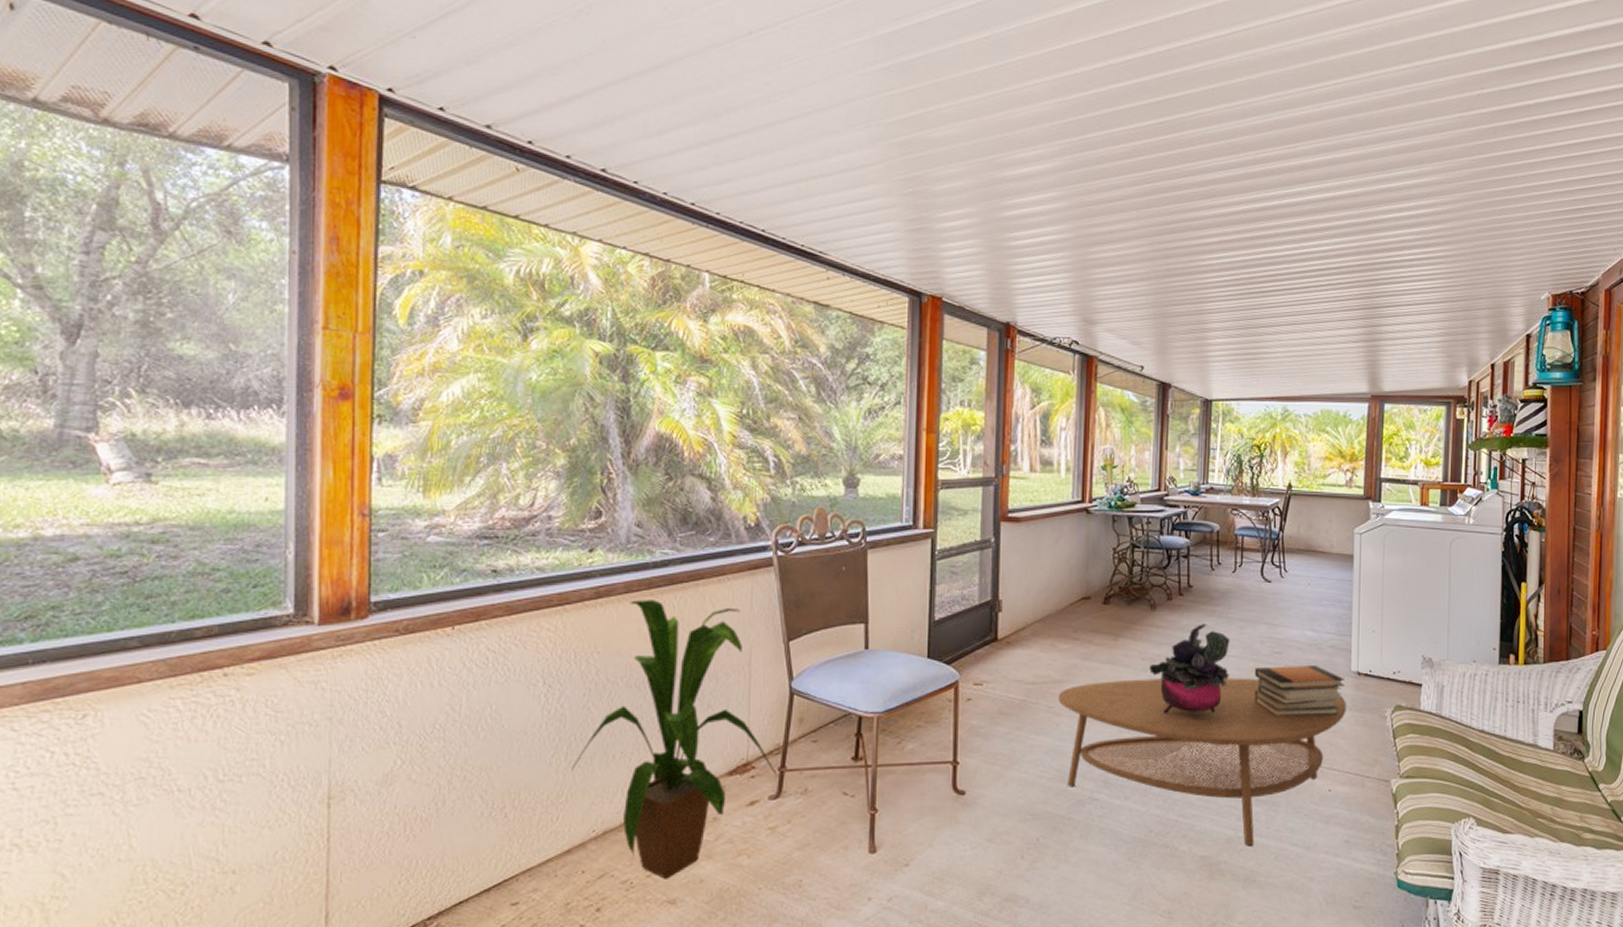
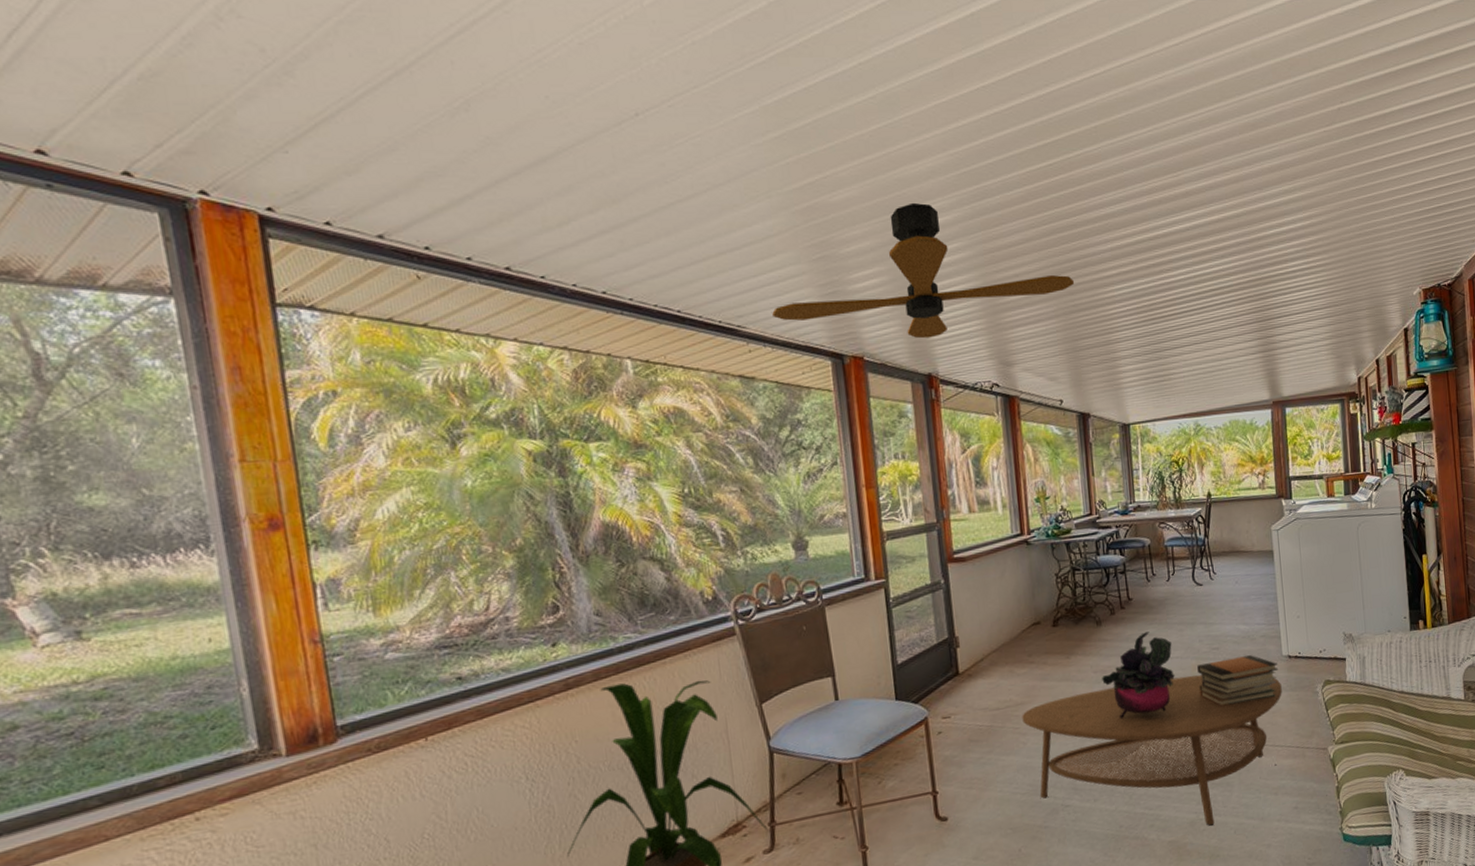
ceiling fan: none [856,146,1172,286] -> present [772,202,1075,339]

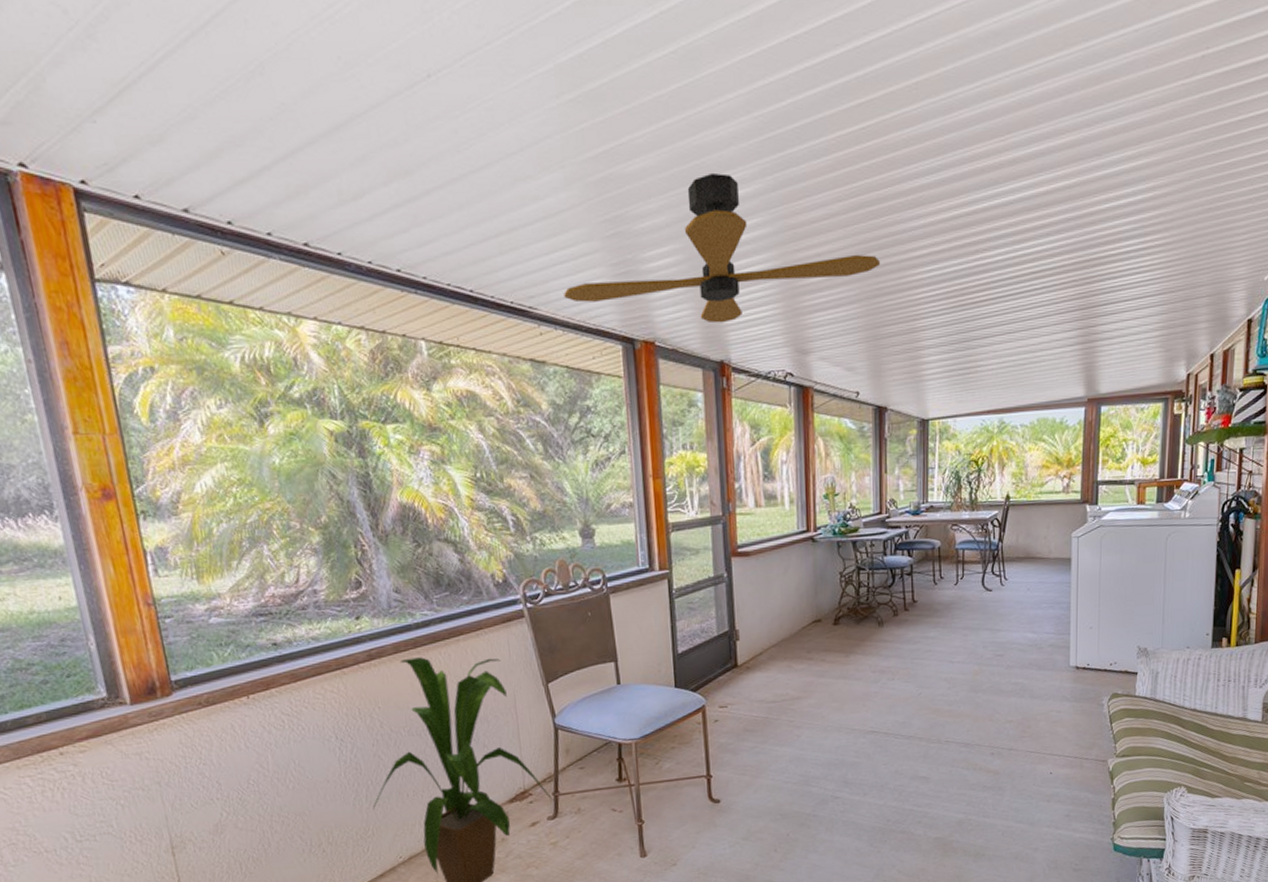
coffee table: present [1022,675,1282,826] -> none [797,680,1066,826]
potted plant: present [1102,632,1175,719] -> none [880,635,955,719]
book stack: present [1197,655,1279,707] -> none [979,664,1065,713]

